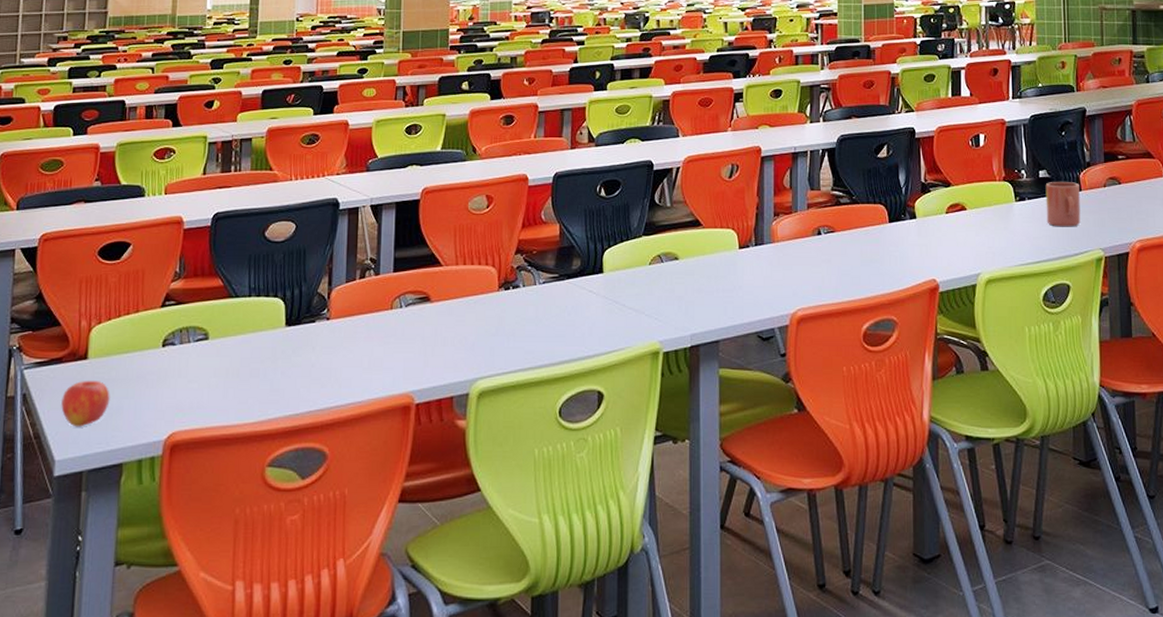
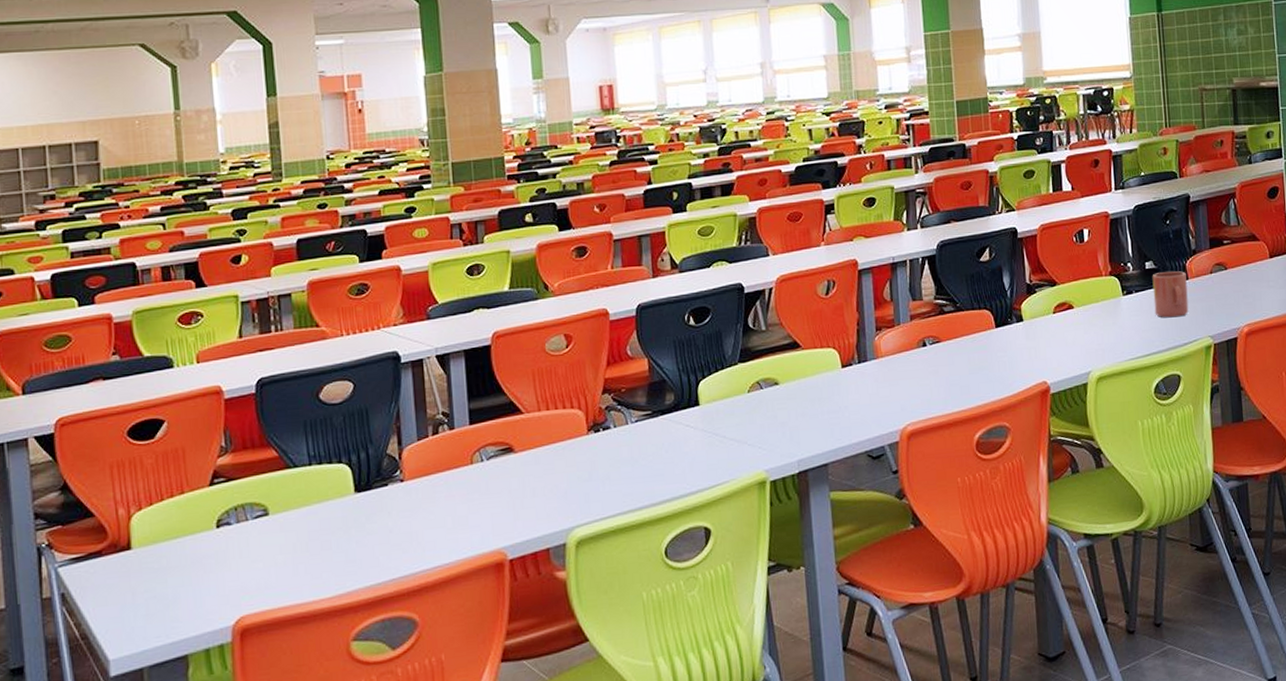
apple: present [61,381,110,427] -> none [107,571,164,623]

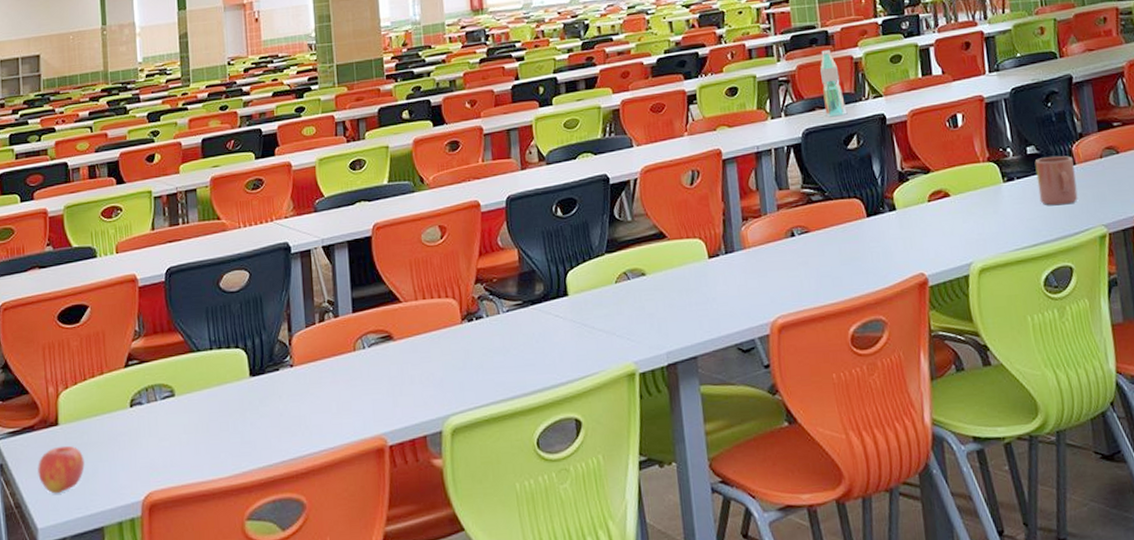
apple: none [107,571,164,623] -> present [38,446,85,494]
water bottle: none [956,163,980,230] -> present [820,49,847,118]

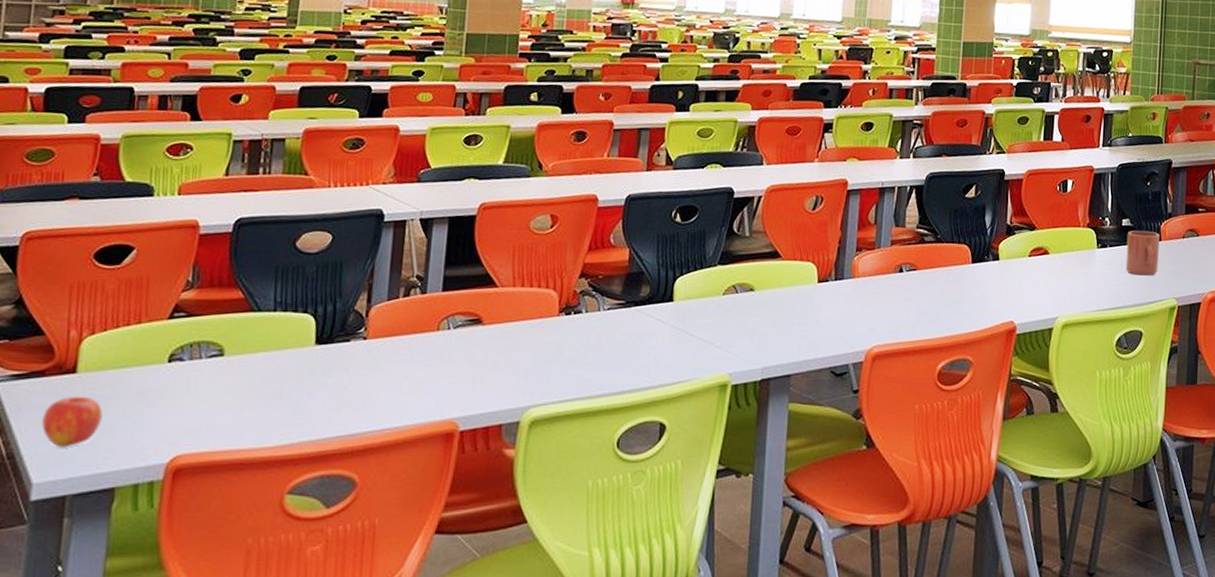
water bottle: present [820,49,847,118] -> none [951,101,971,166]

